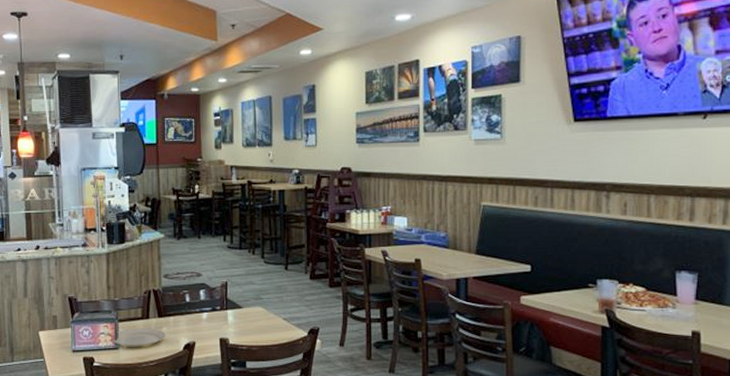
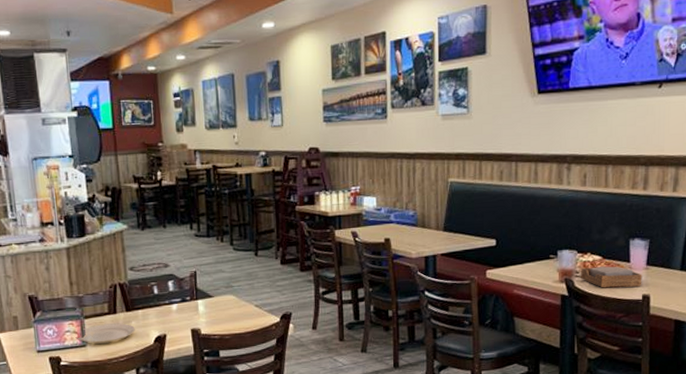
napkin holder: none [623,299,691,323] -> present [581,266,642,288]

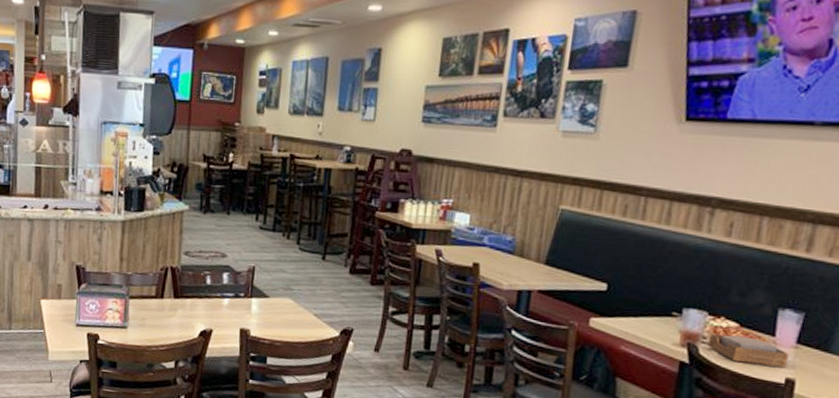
plate: present [75,323,135,344] -> none [117,307,181,329]

